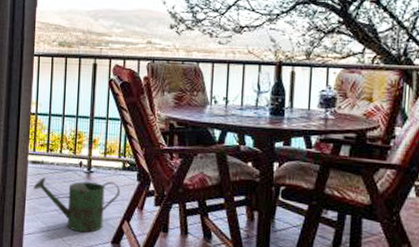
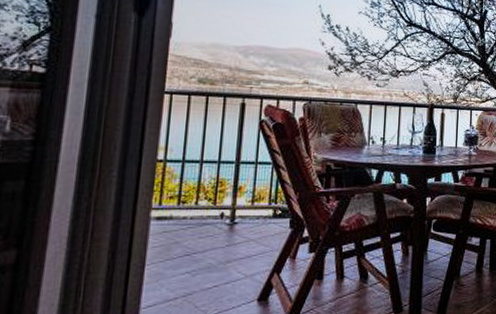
watering can: present [33,177,120,233] -> none [156,232,269,295]

